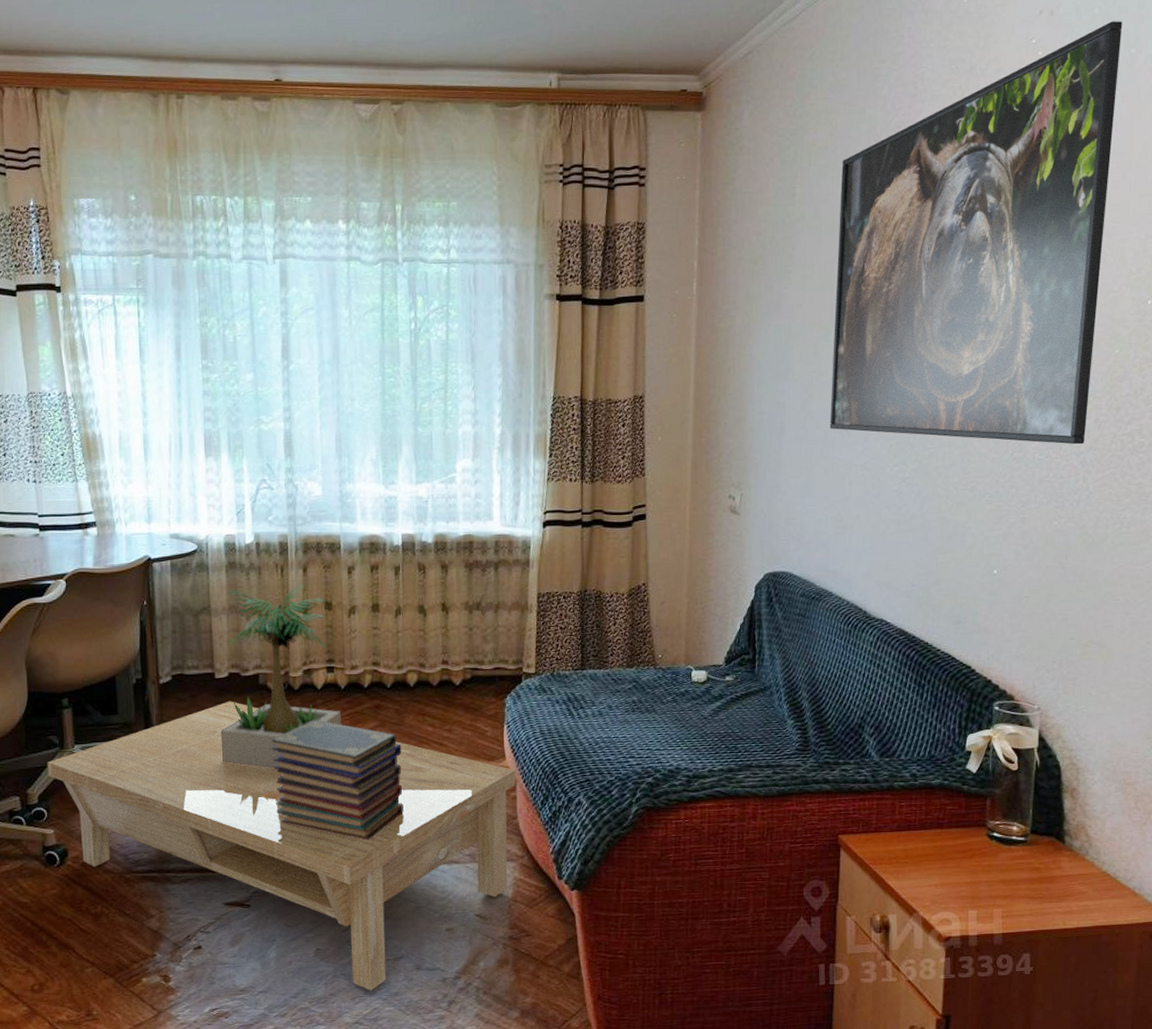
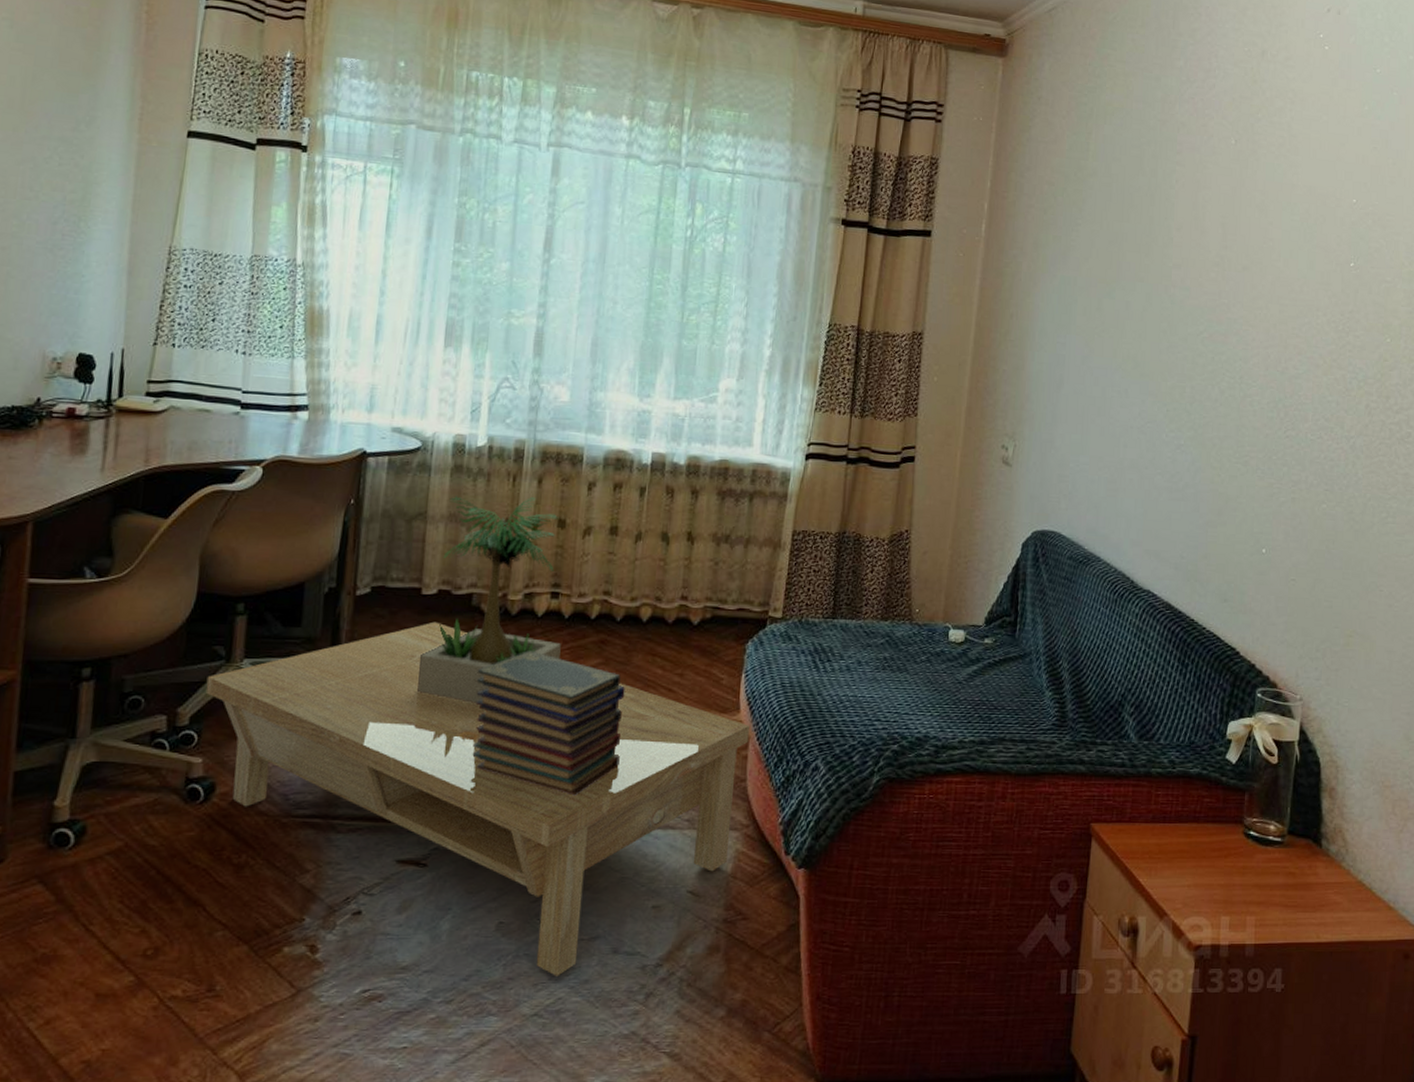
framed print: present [829,21,1123,445] -> none [1108,28,1402,429]

